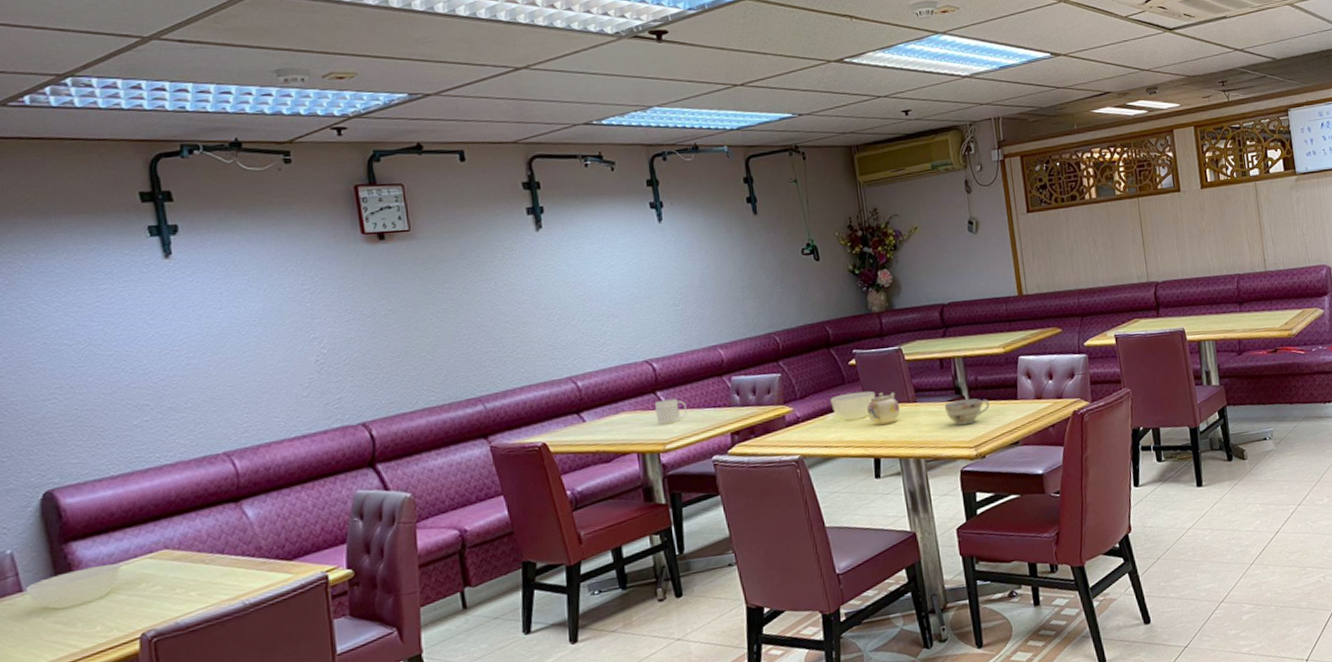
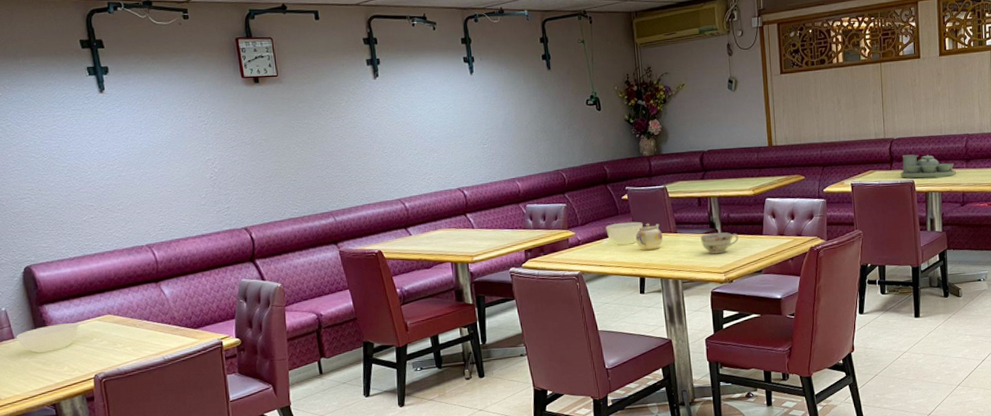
mug: present [654,398,687,425] -> none [465,220,491,241]
tea set: none [1168,298,1230,327] -> present [900,154,956,179]

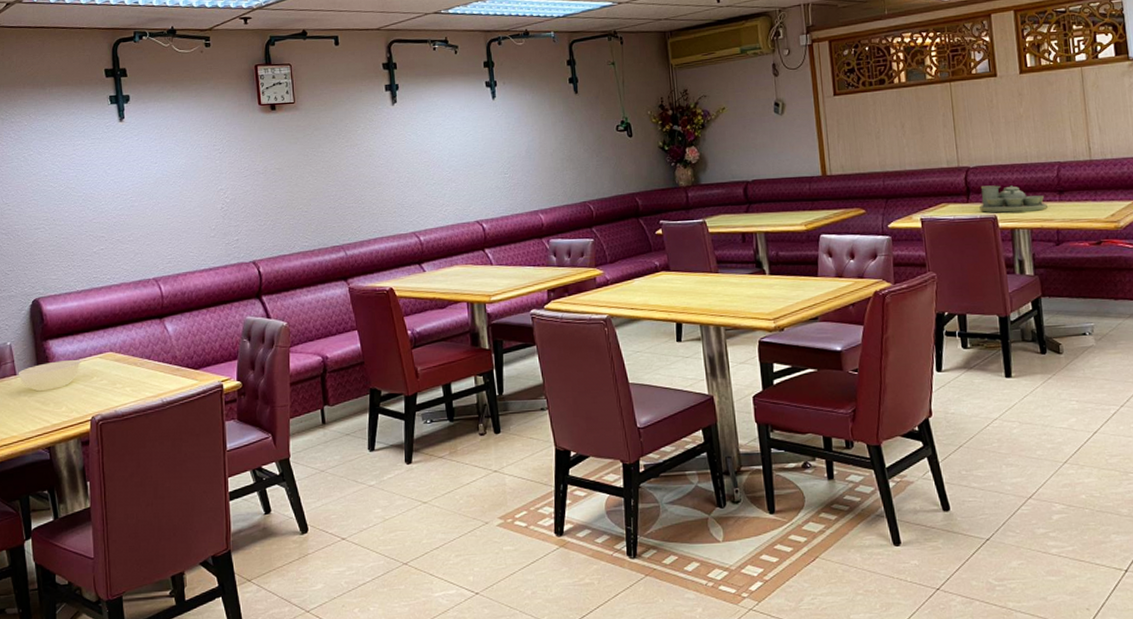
bowl: present [606,221,644,246] -> none [637,259,680,287]
teapot: present [635,223,664,251] -> none [671,261,703,293]
teacup: present [700,232,739,254] -> none [745,273,790,298]

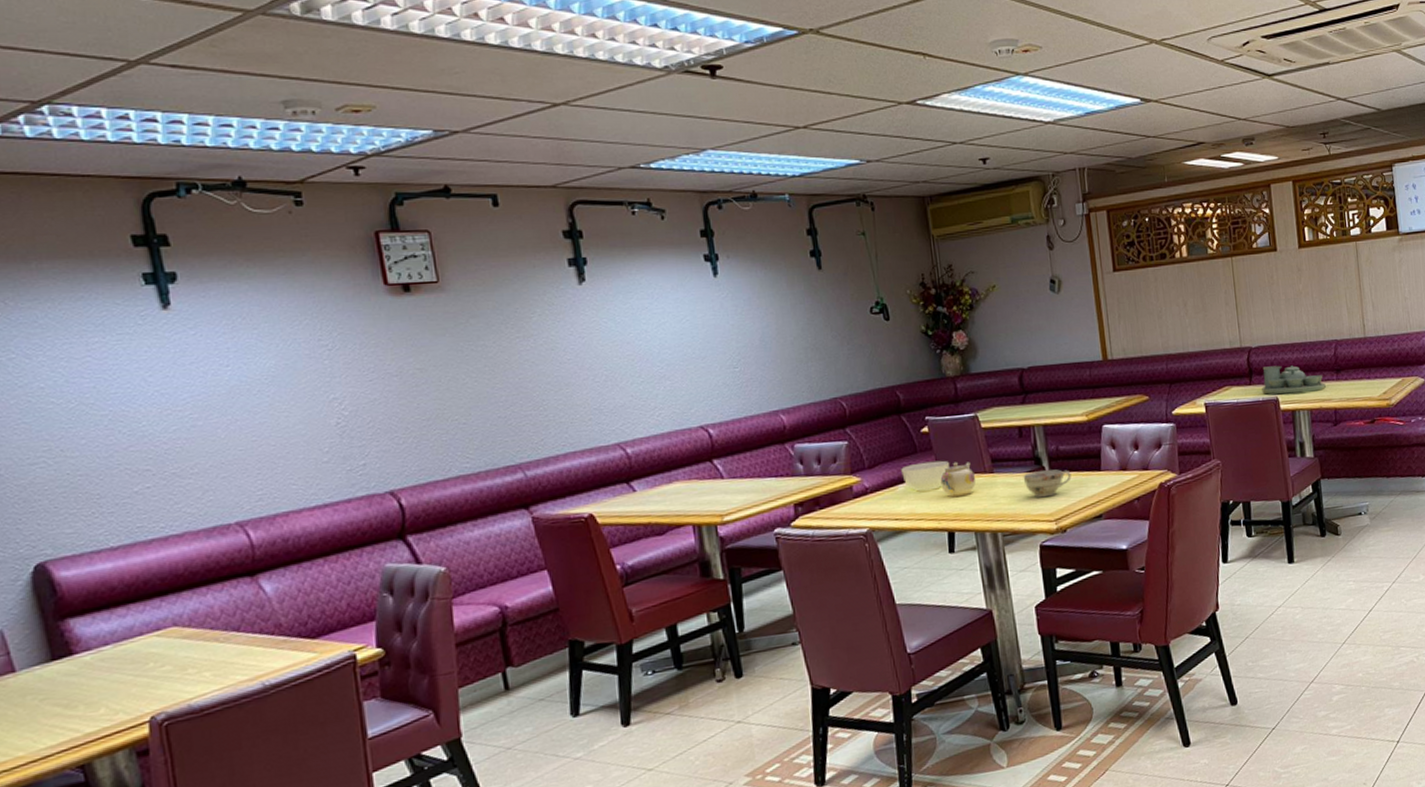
bowl: present [18,360,81,392] -> none [18,642,126,692]
bowl: none [637,259,680,287] -> present [901,460,950,493]
teapot: none [671,261,703,293] -> present [940,461,977,498]
teacup: none [745,273,790,298] -> present [1023,469,1072,498]

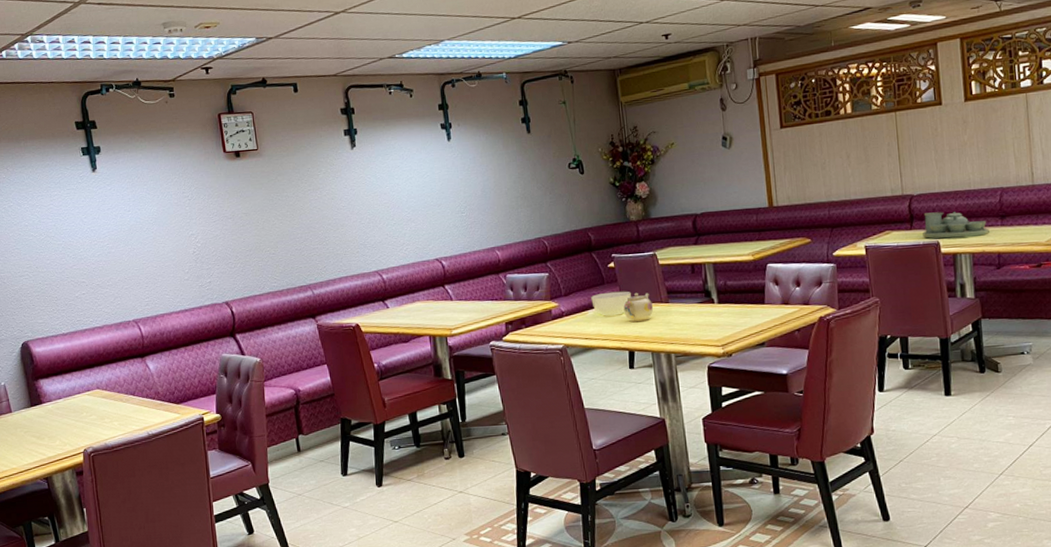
teacup: present [1023,469,1072,498] -> none [694,301,738,326]

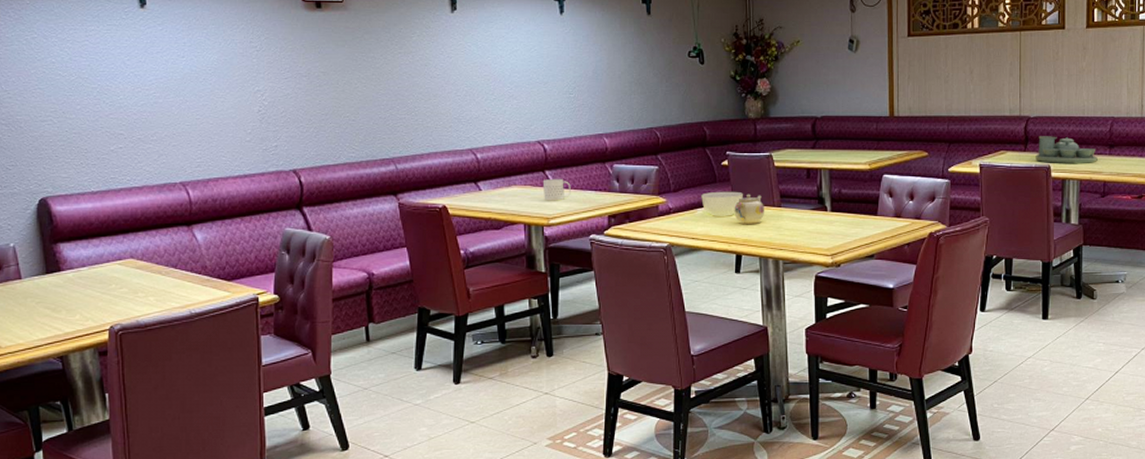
mug: none [443,291,470,313] -> present [542,178,571,201]

